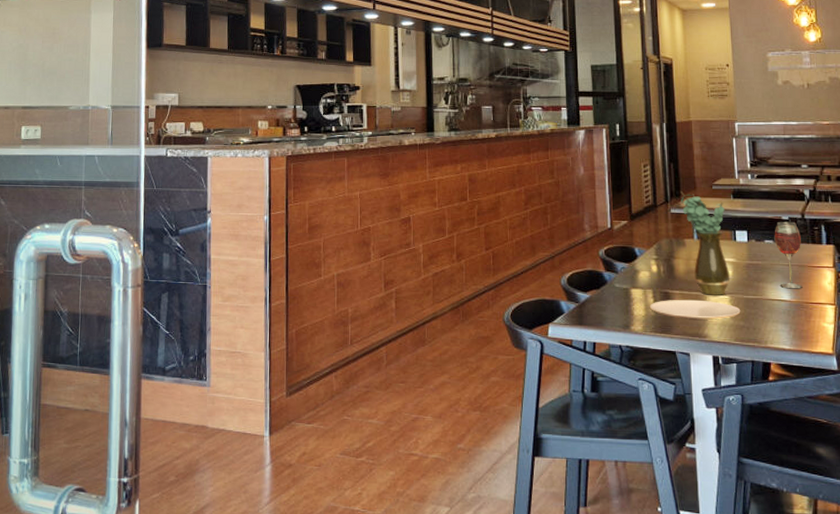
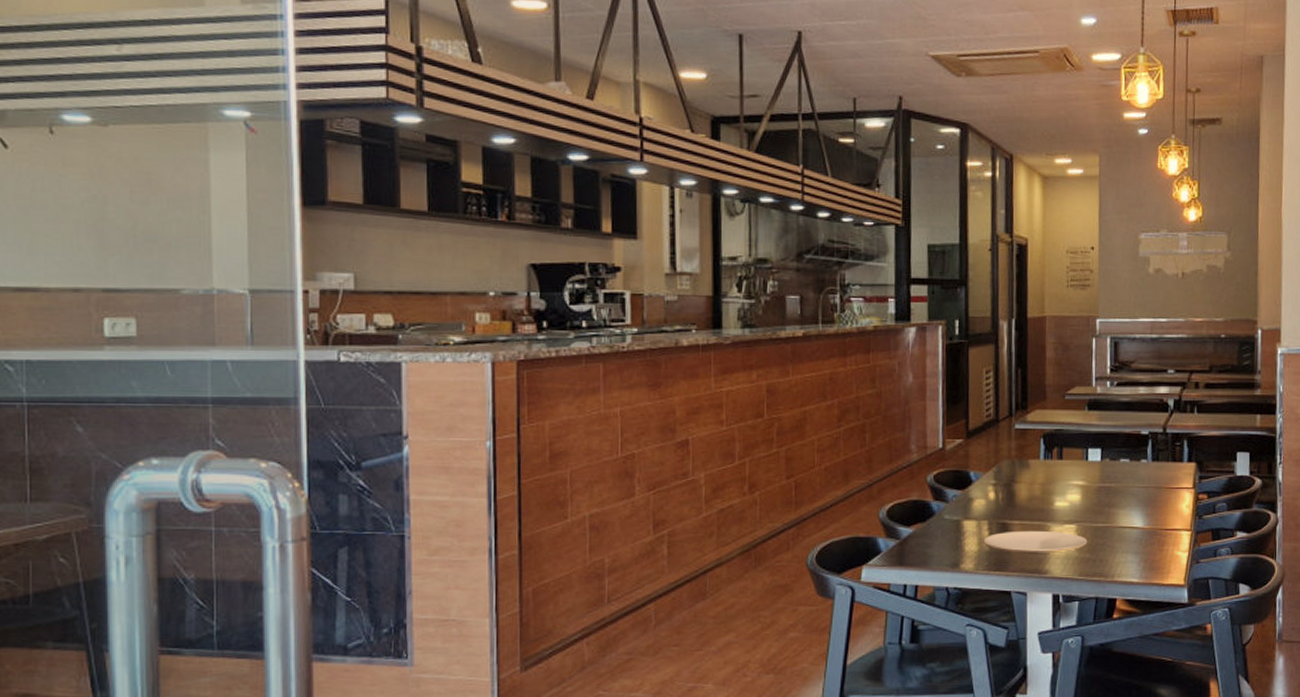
vase: present [680,191,730,296] -> none [1027,403,1079,525]
wineglass: present [774,221,803,289] -> none [1131,436,1161,514]

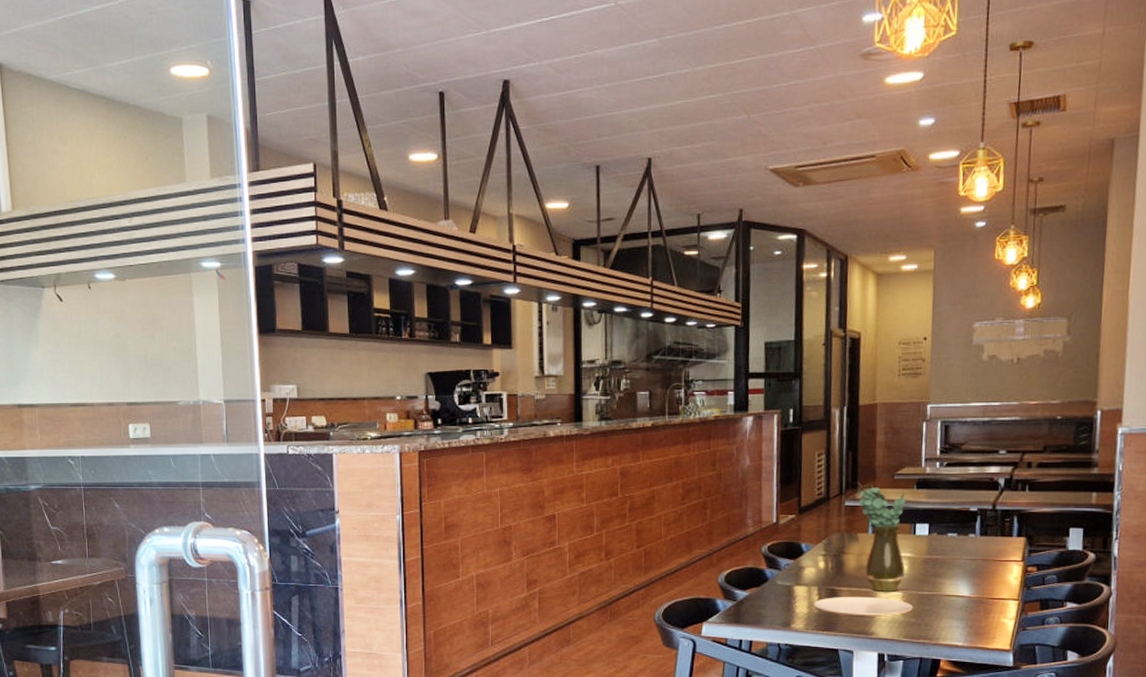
vase: none [1027,403,1079,525] -> present [857,482,906,592]

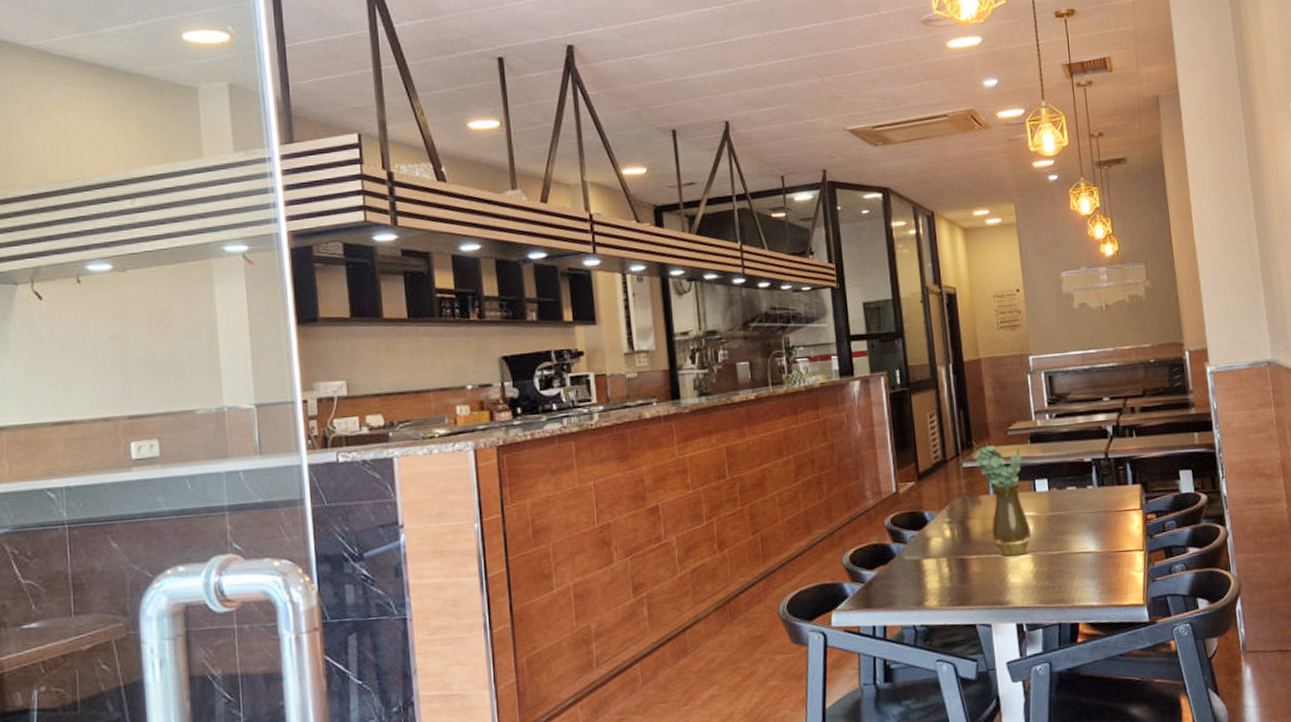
plate: present [813,596,914,617] -> none [944,562,1045,587]

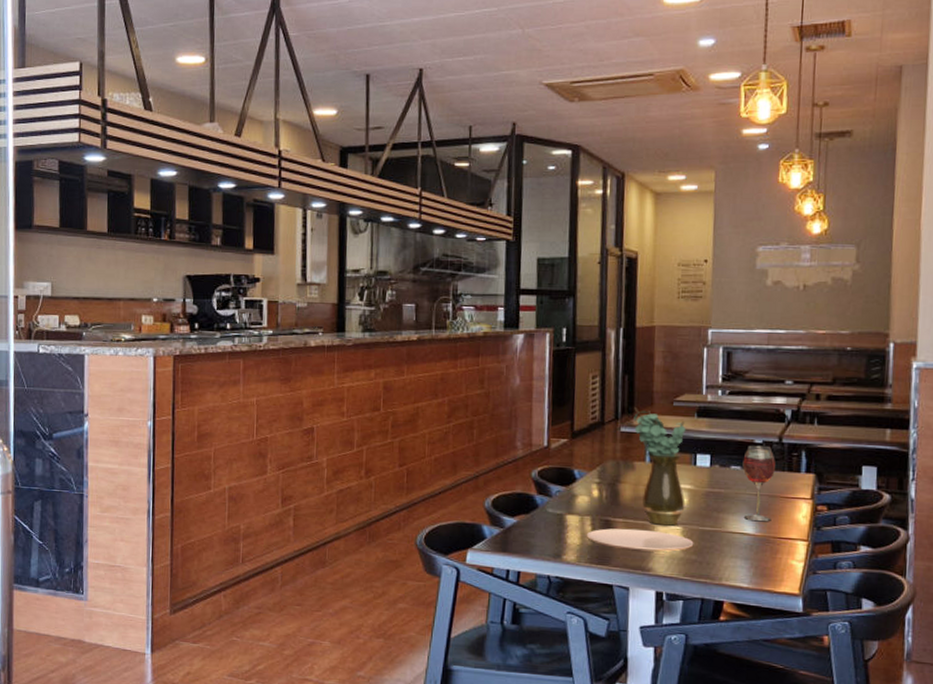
plate: none [944,562,1045,587] -> present [586,528,694,552]
wineglass: none [1076,463,1110,539] -> present [742,445,775,522]

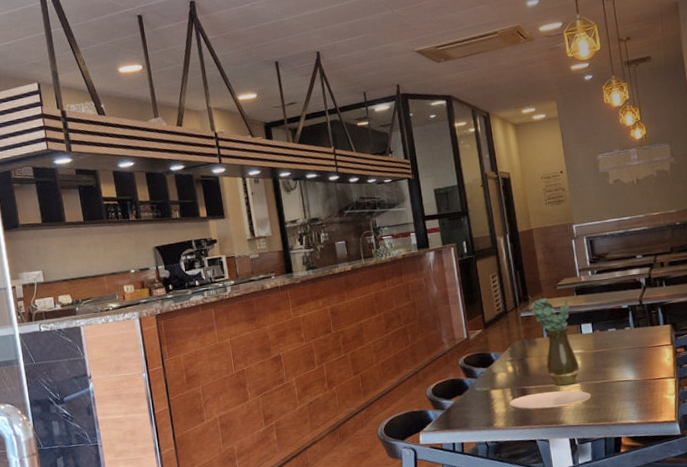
wineglass: present [742,445,775,522] -> none [616,308,645,370]

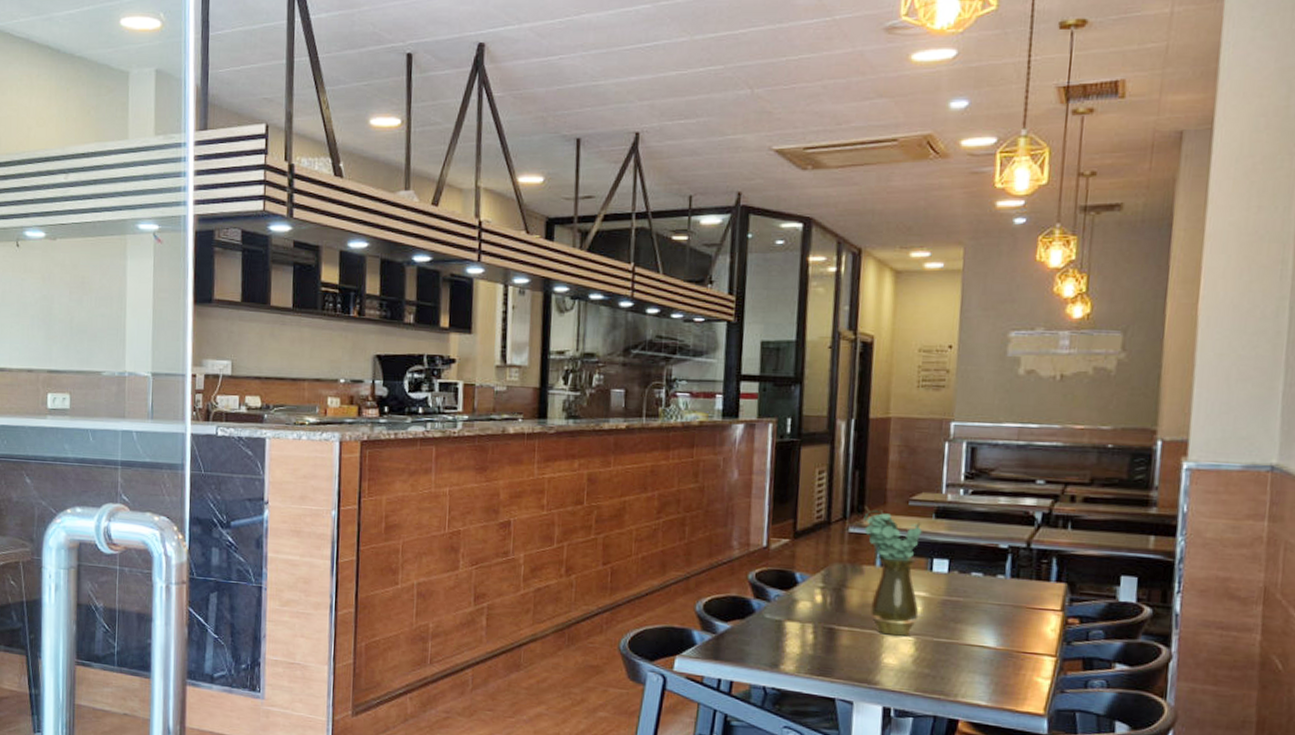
plate: present [509,390,592,410] -> none [807,637,928,665]

